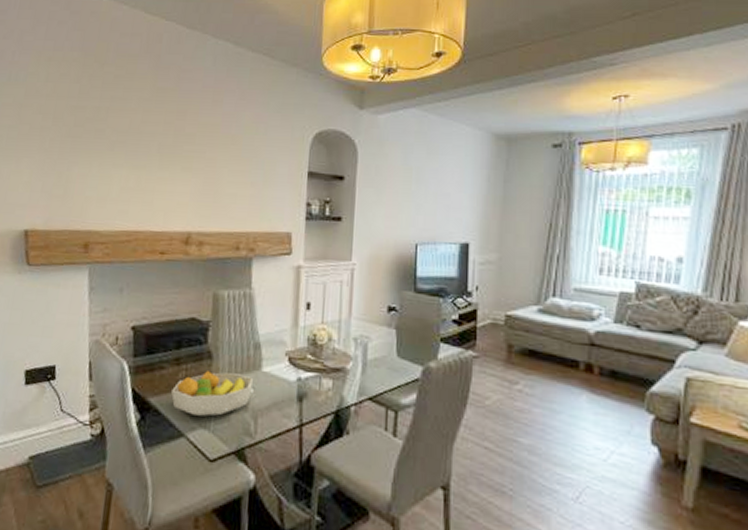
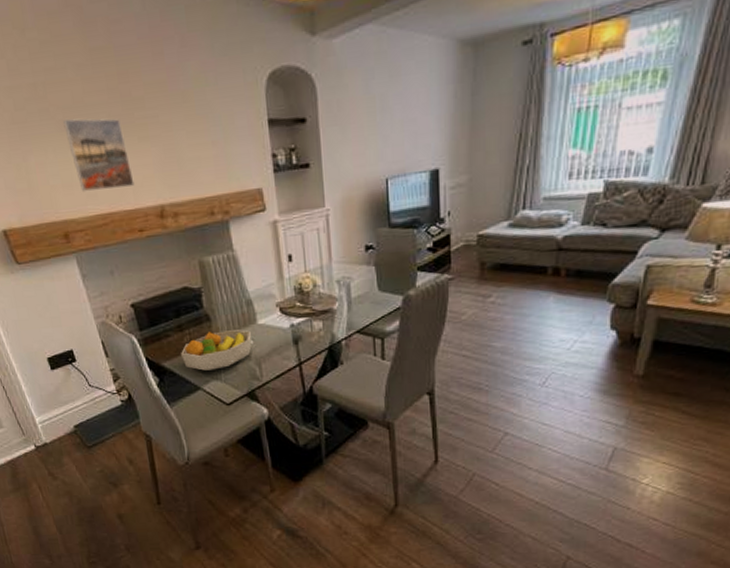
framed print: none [114,140,169,211] -> present [63,118,135,193]

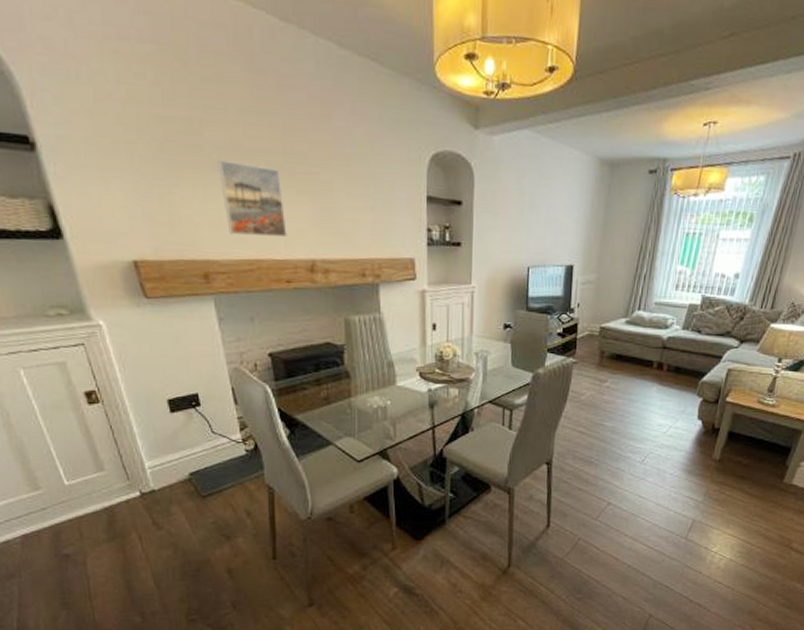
fruit bowl: present [181,330,252,371] -> none [316,389,390,427]

